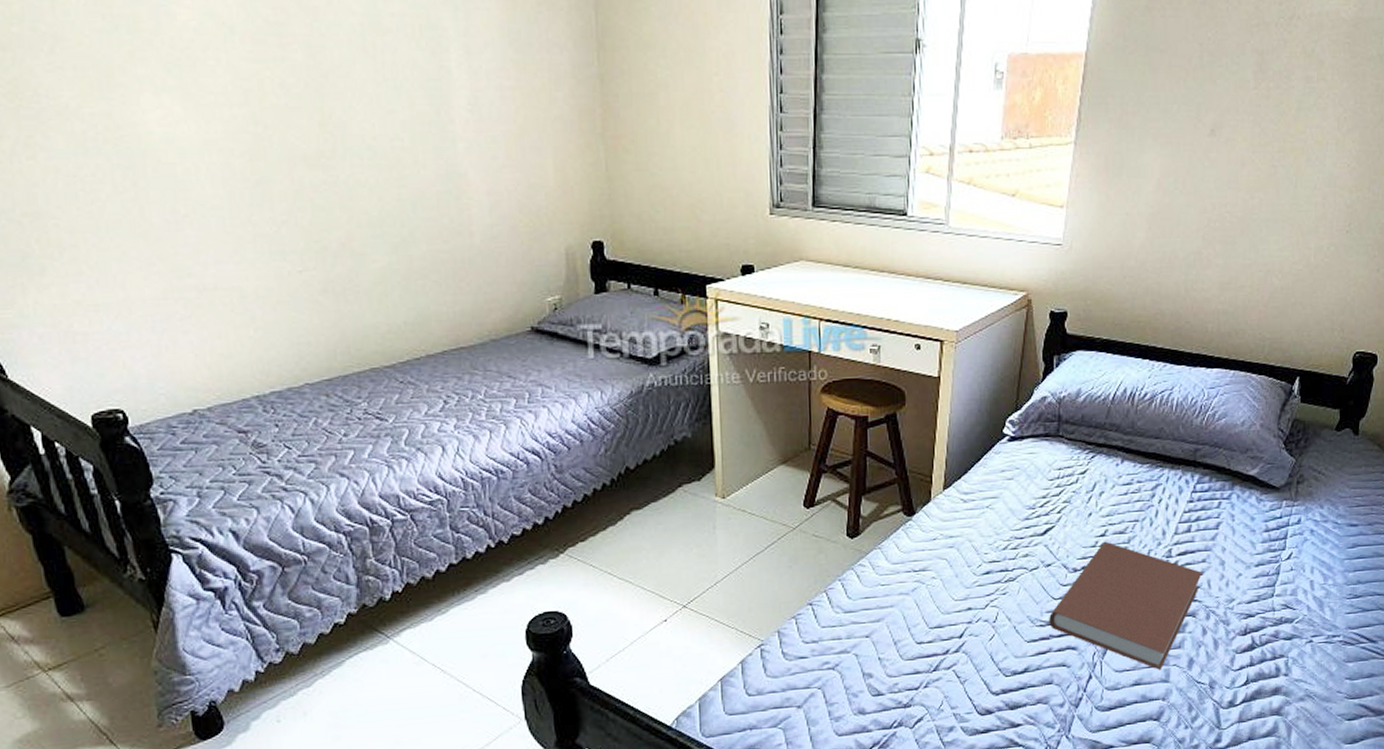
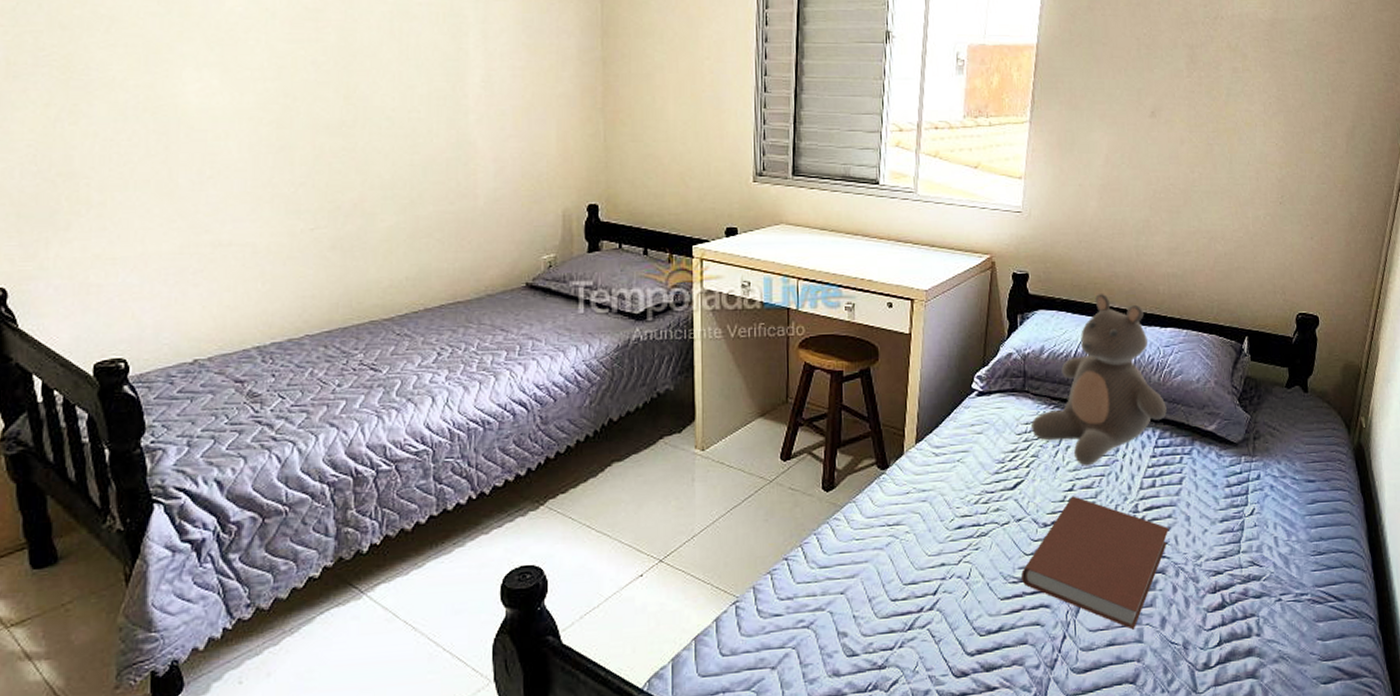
teddy bear: none [1065,332,1207,512] -> present [1031,293,1167,466]

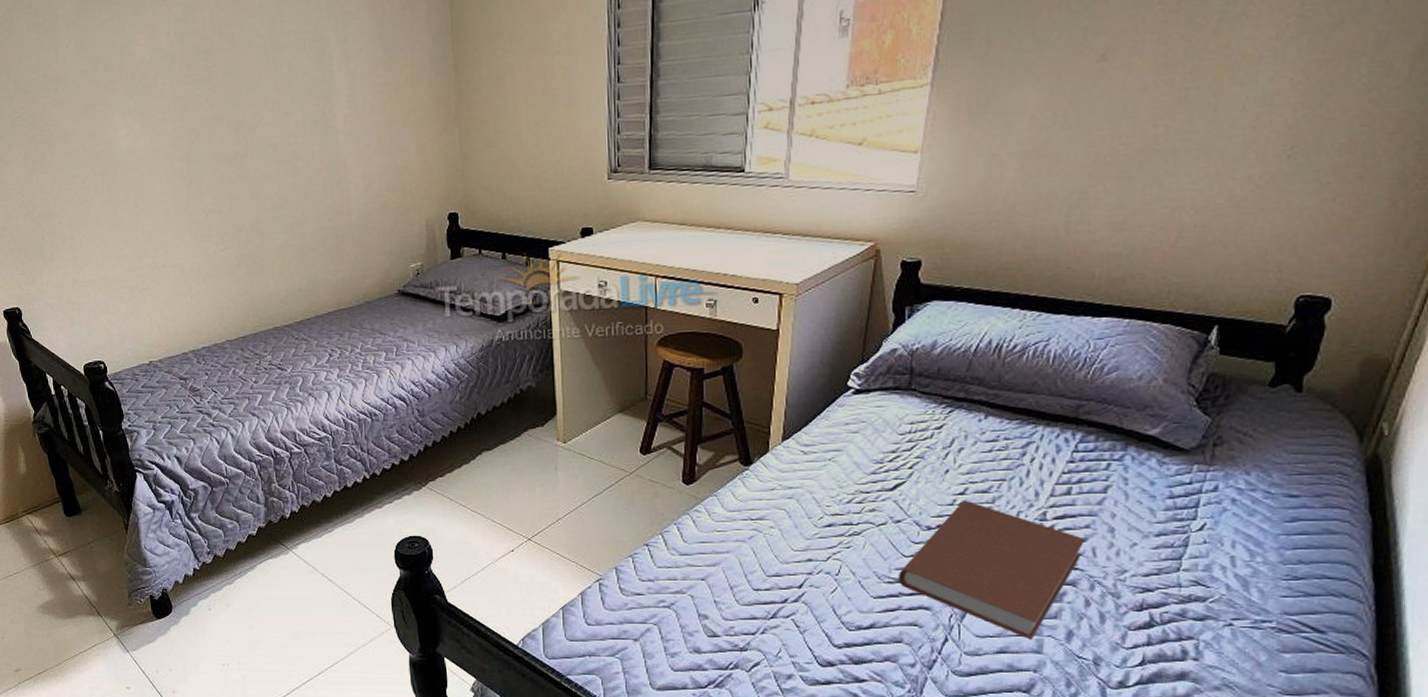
teddy bear: present [1031,293,1167,466] -> none [917,279,1093,470]

